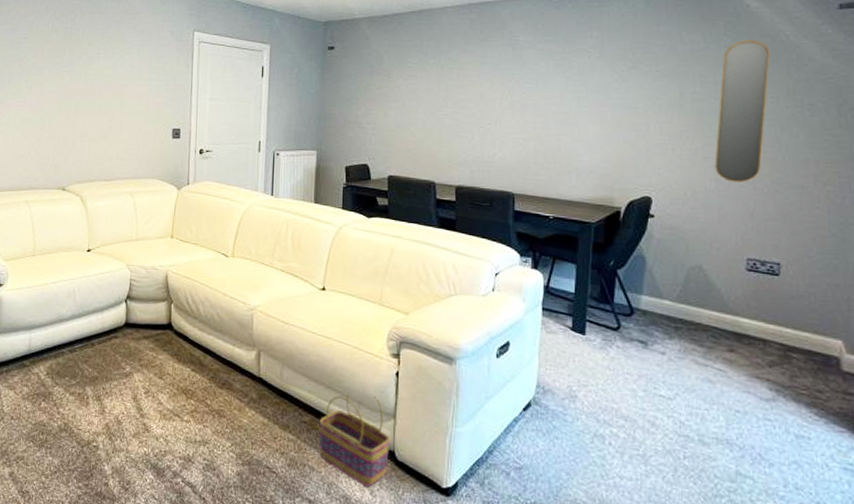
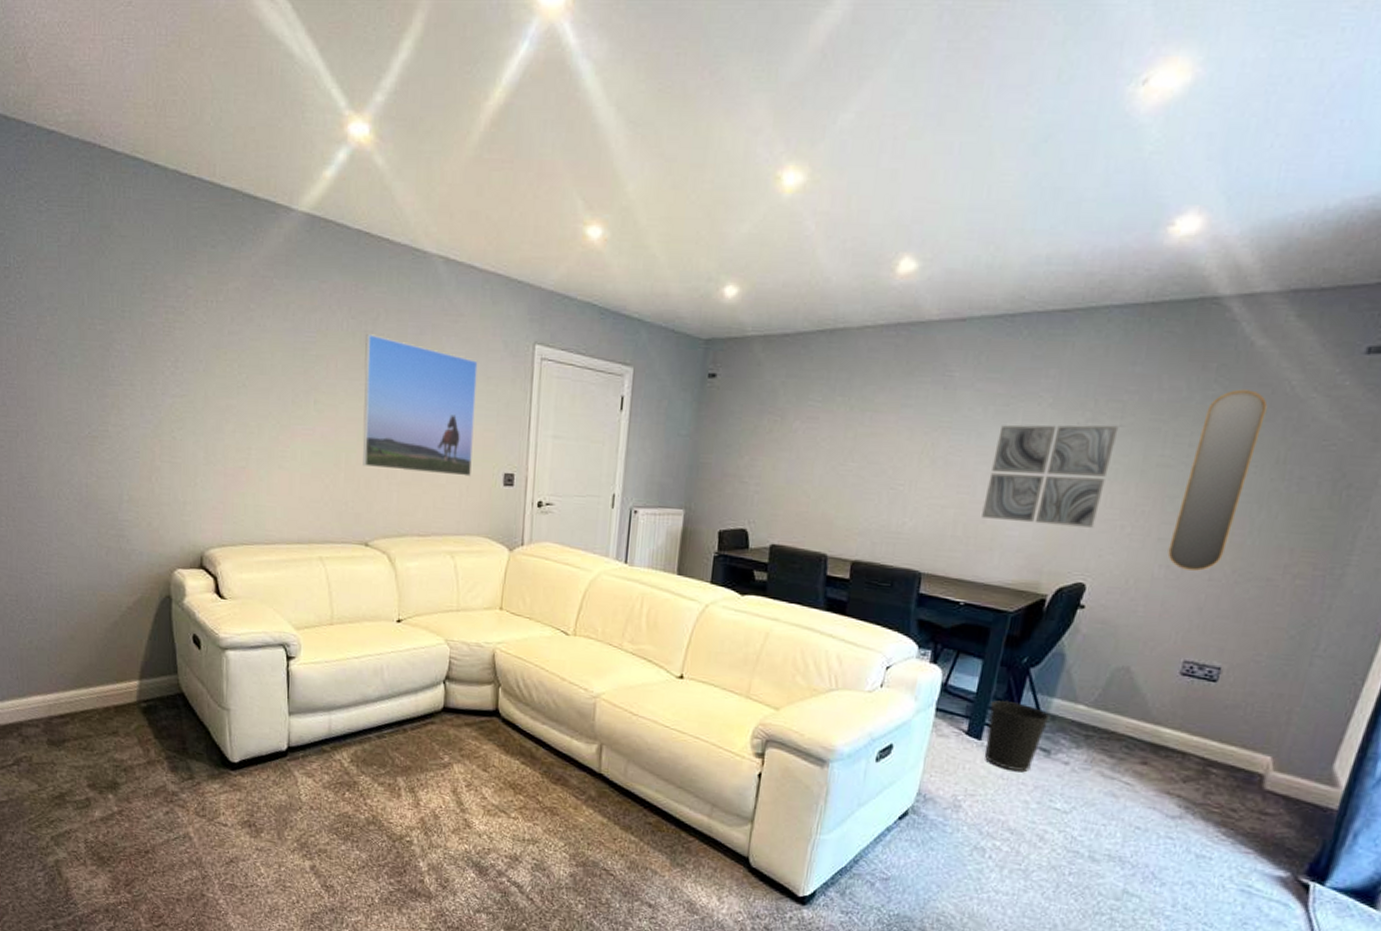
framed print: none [62,30,151,132] -> present [362,334,478,477]
basket: present [319,393,391,487] -> none [663,794,746,893]
wall art: none [557,71,656,151] -> present [982,425,1119,528]
wastebasket: none [588,298,642,362] -> present [984,699,1050,772]

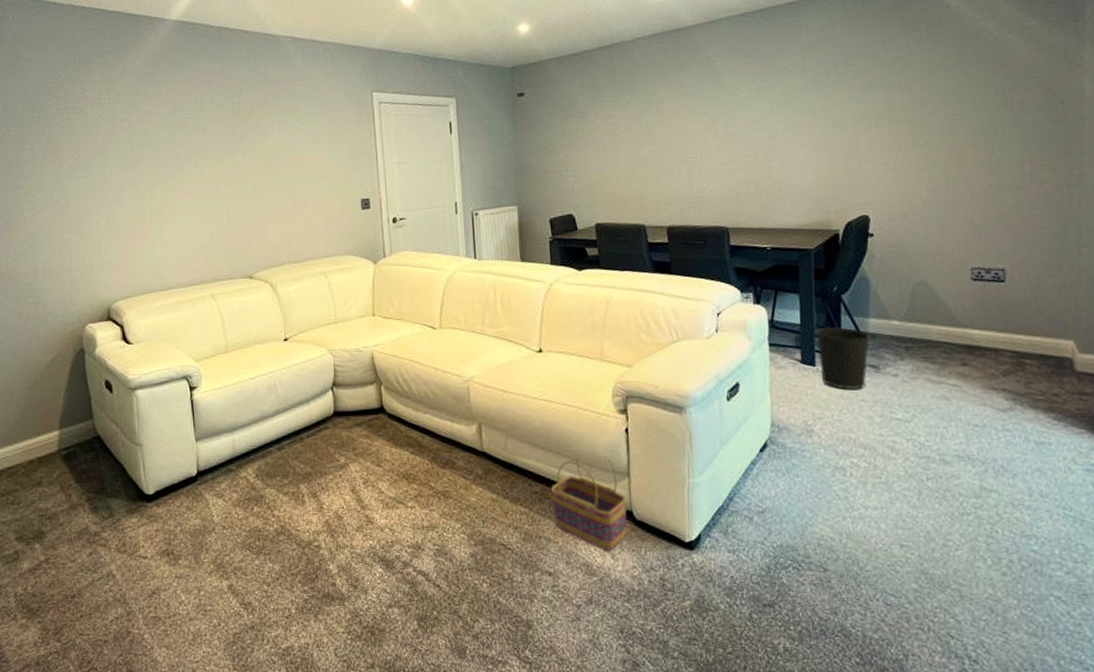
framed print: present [362,334,478,477] -> none [233,104,333,212]
basket: none [663,794,746,893] -> present [550,456,627,551]
wall art: present [982,425,1119,528] -> none [764,83,863,174]
home mirror: present [1167,389,1268,571] -> none [927,40,977,191]

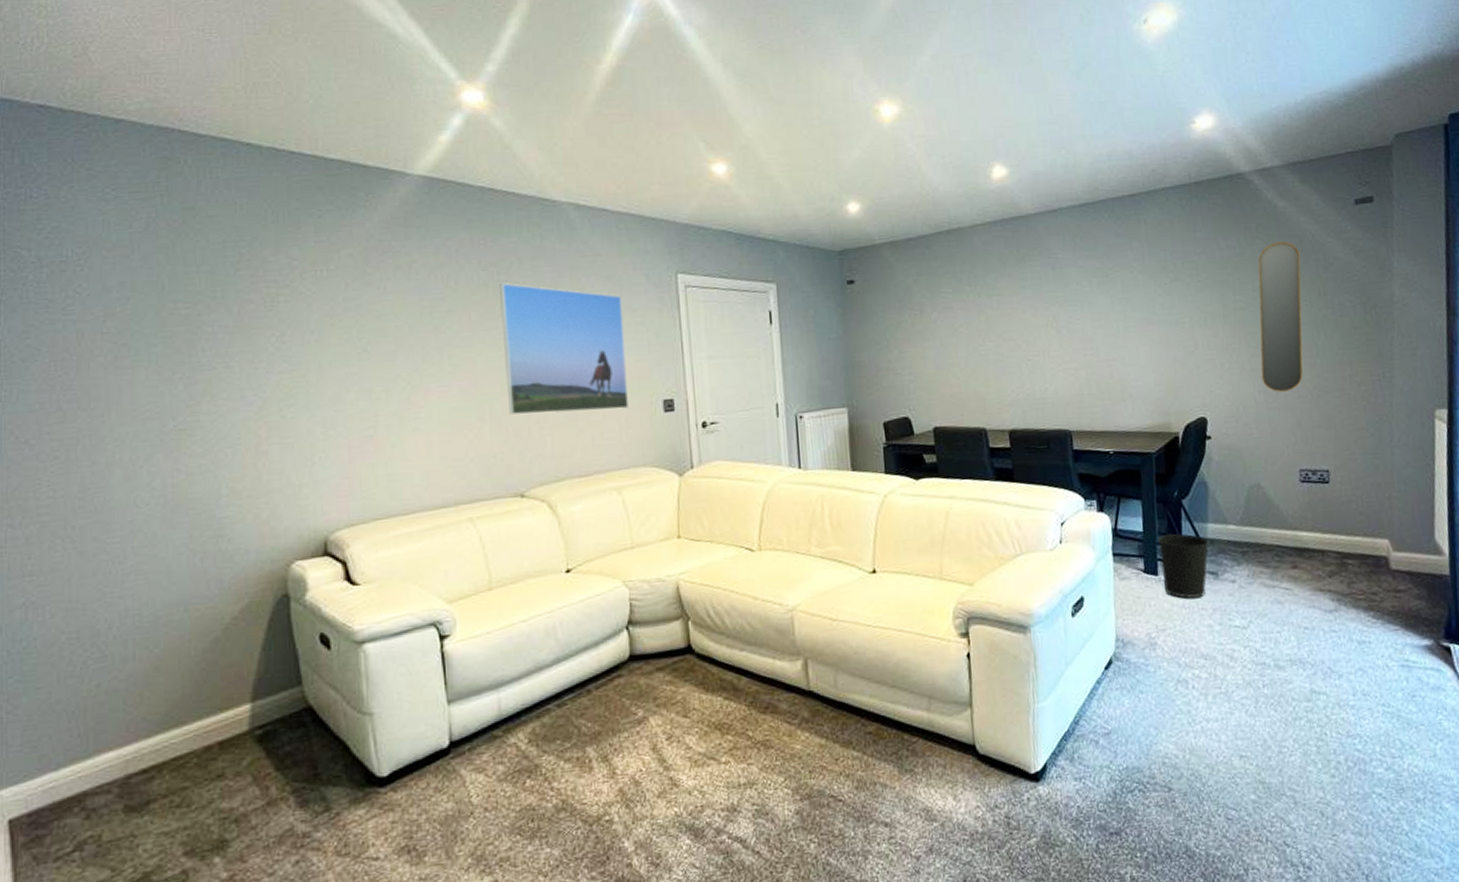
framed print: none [233,104,333,212] -> present [500,283,628,415]
basket: present [550,456,627,551] -> none [886,686,970,792]
home mirror: none [927,40,977,191] -> present [1258,241,1303,392]

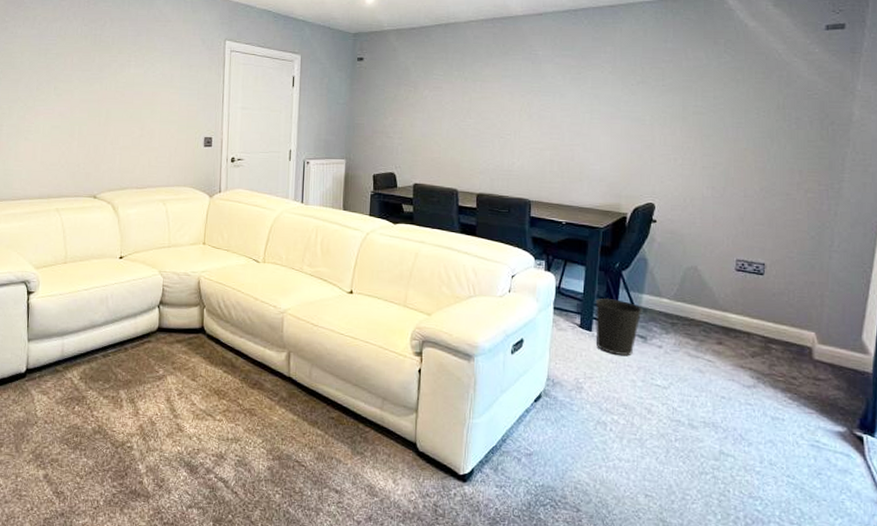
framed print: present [500,283,628,415] -> none [92,37,182,141]
home mirror: present [1258,241,1303,392] -> none [711,57,764,190]

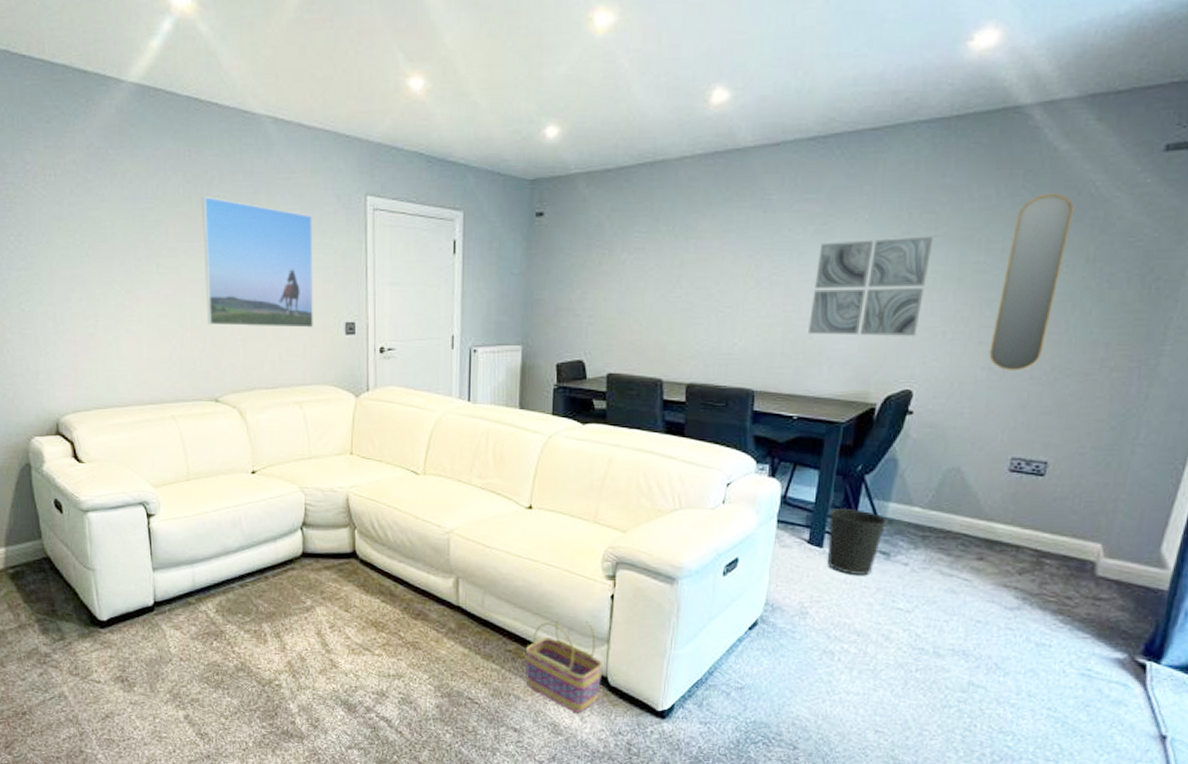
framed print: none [92,37,182,141] -> present [202,197,313,328]
basket: none [346,390,413,476] -> present [525,619,604,713]
wall art: none [571,85,662,161] -> present [808,236,934,336]
home mirror: none [711,57,764,190] -> present [989,193,1074,370]

